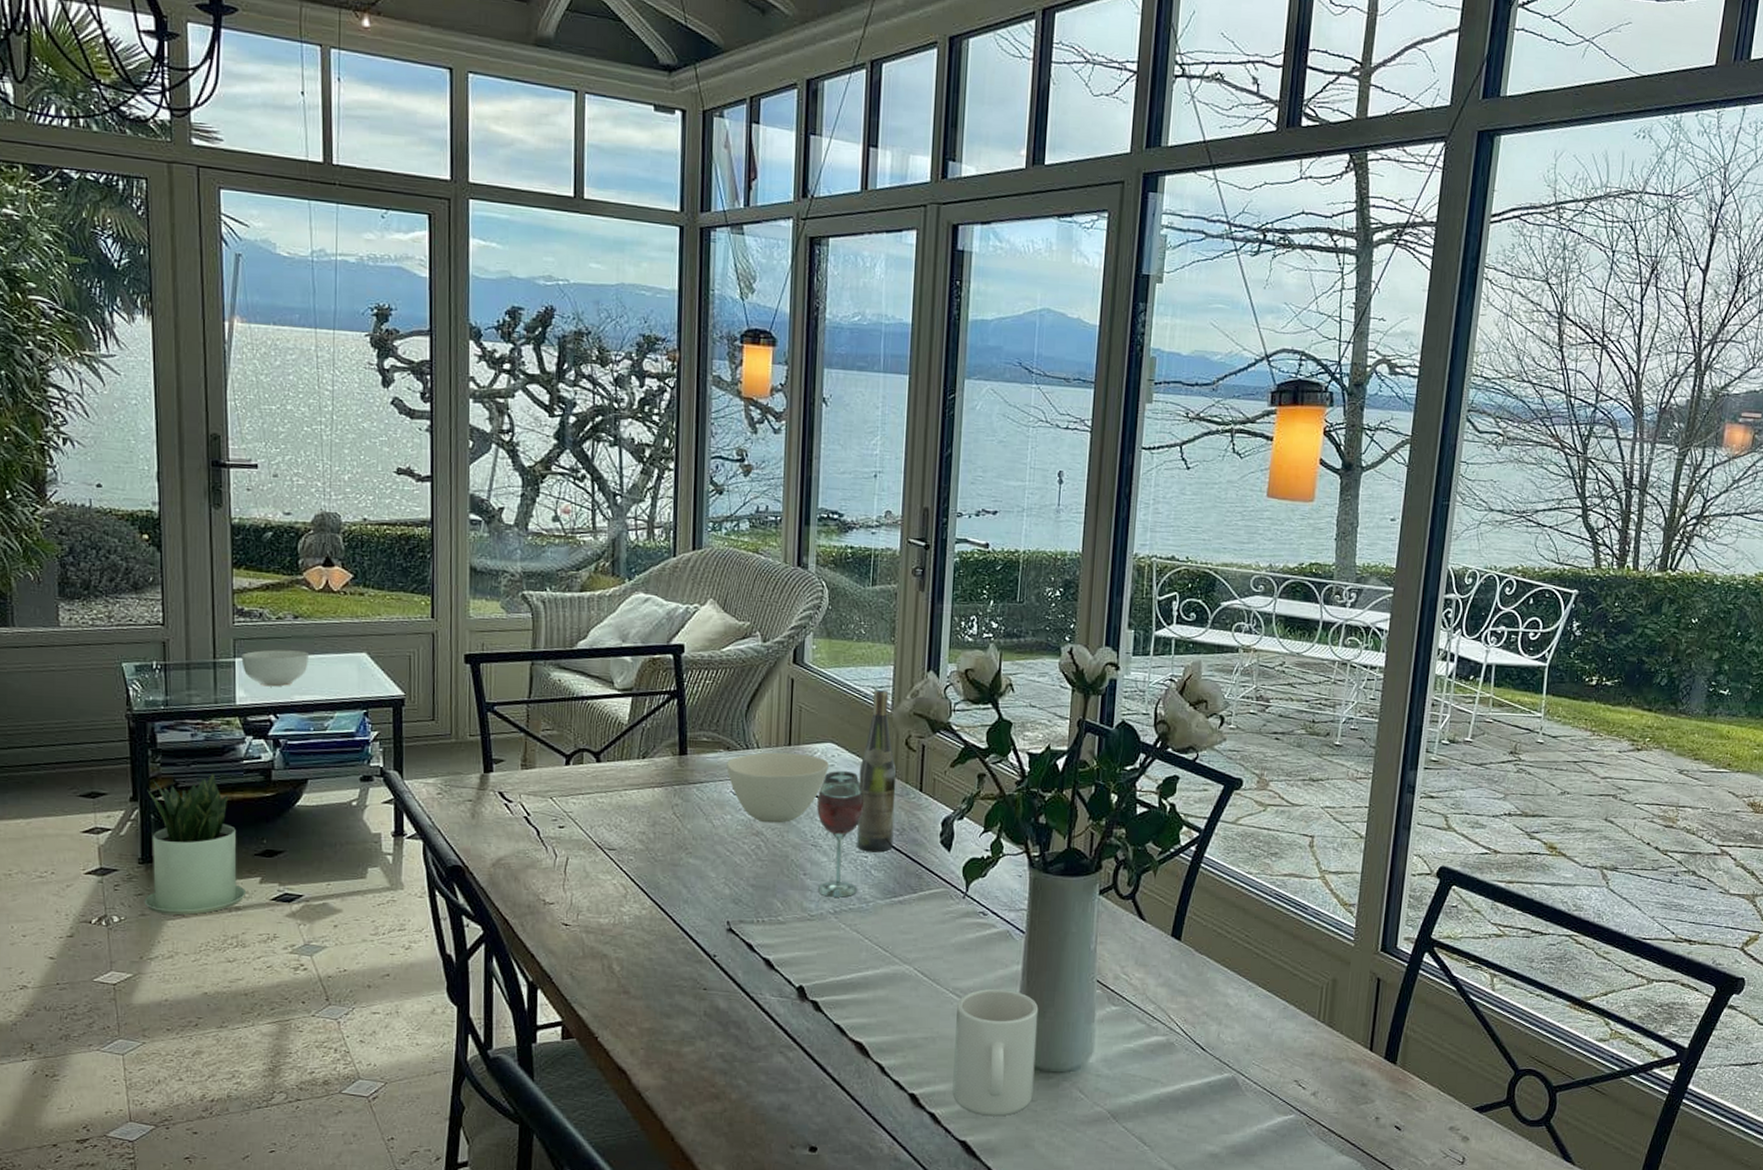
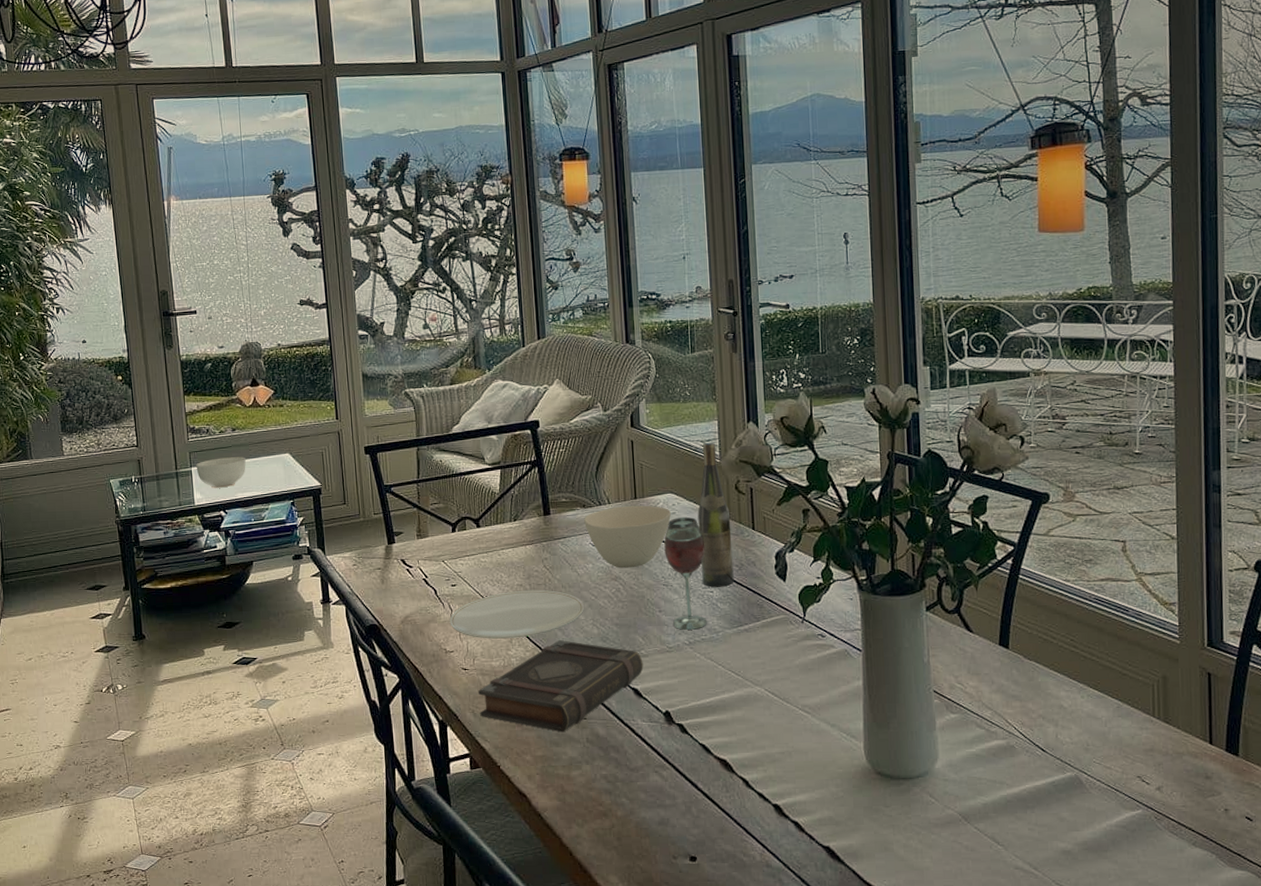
planter: present [144,774,247,915] -> none [135,563,215,681]
plate: none [552,838,717,893] -> present [449,589,585,639]
book: none [579,899,779,1003] -> present [477,640,644,733]
cup: present [952,988,1039,1117] -> none [806,703,887,823]

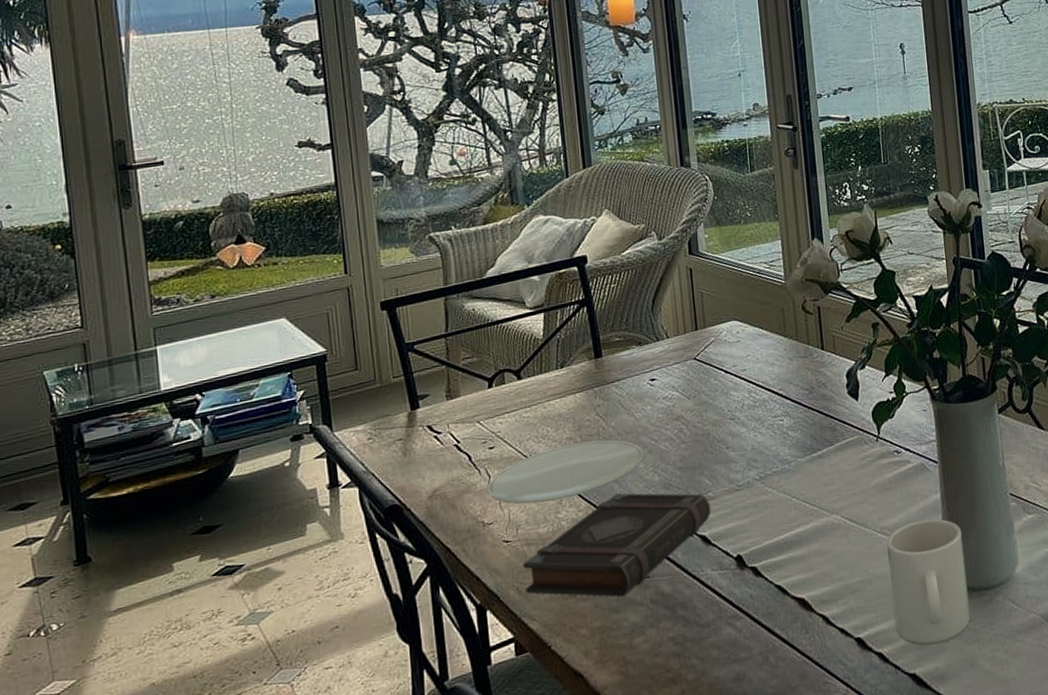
bowl: present [196,456,246,488] -> none [162,327,229,368]
bowl: present [584,505,671,569] -> none [640,335,736,407]
wineglass: present [664,517,707,630] -> none [729,343,778,465]
wine bottle: present [697,442,734,587] -> none [763,263,805,415]
cup: none [806,703,887,823] -> present [886,518,971,645]

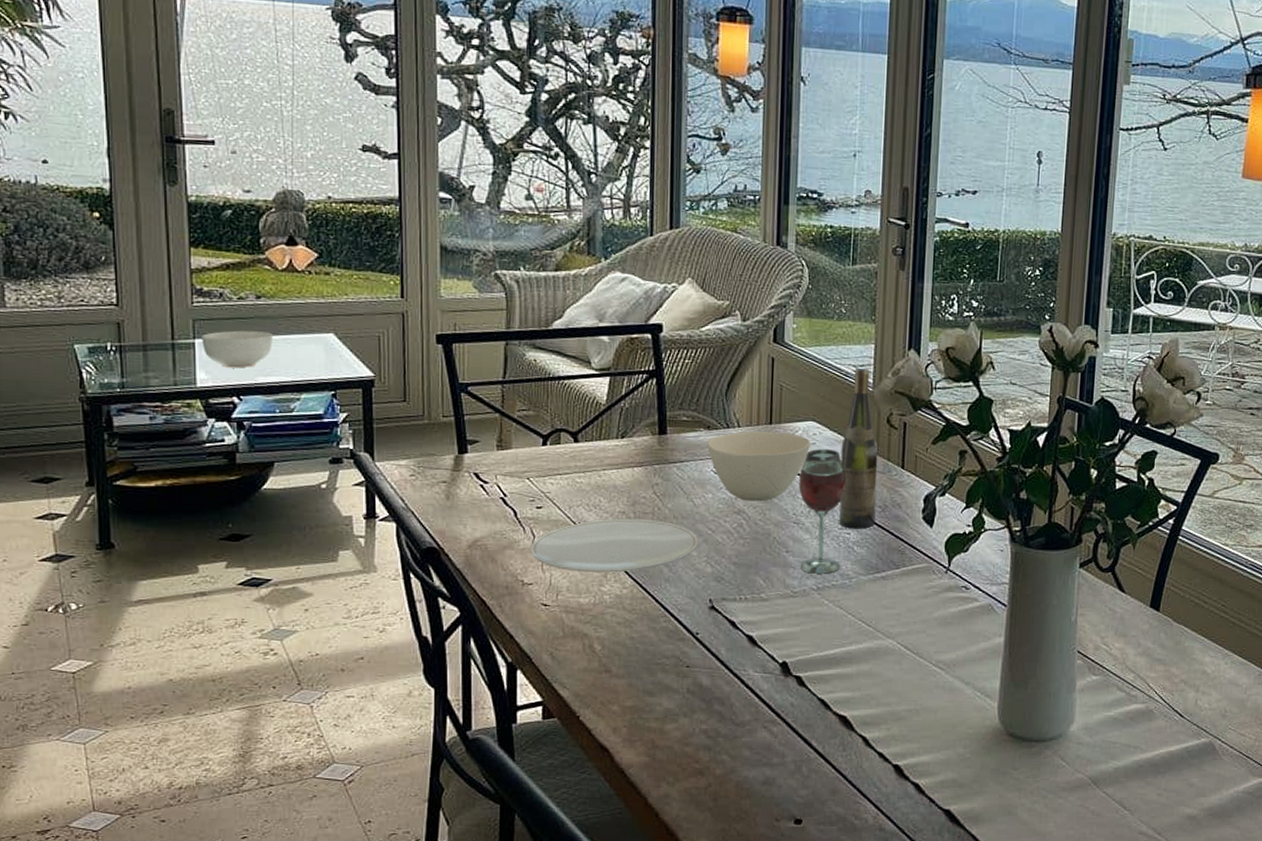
bowl: none [162,327,229,368] -> present [201,330,273,369]
book: present [522,493,711,597] -> none [559,578,762,681]
bowl: none [640,335,736,407] -> present [707,431,810,502]
wineglass: none [729,343,778,465] -> present [799,449,847,574]
wine bottle: none [763,263,805,415] -> present [839,367,878,529]
cup: present [886,518,971,645] -> none [936,660,1021,785]

